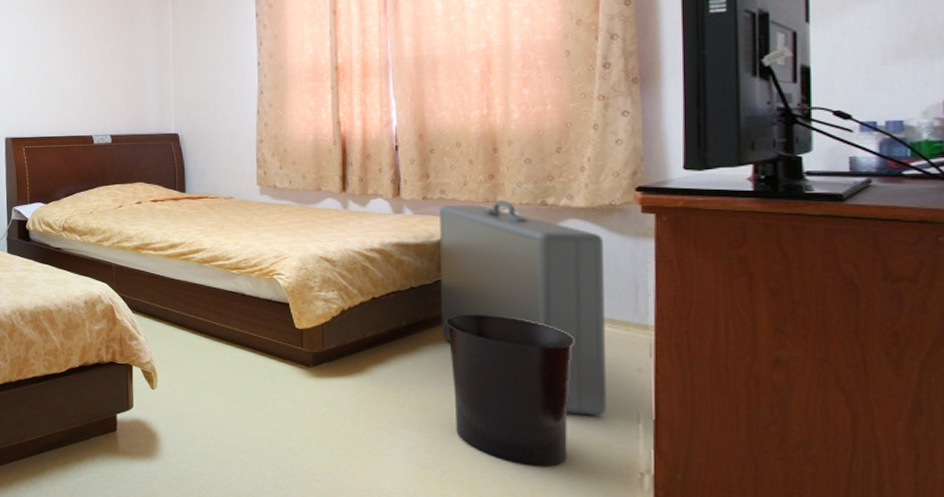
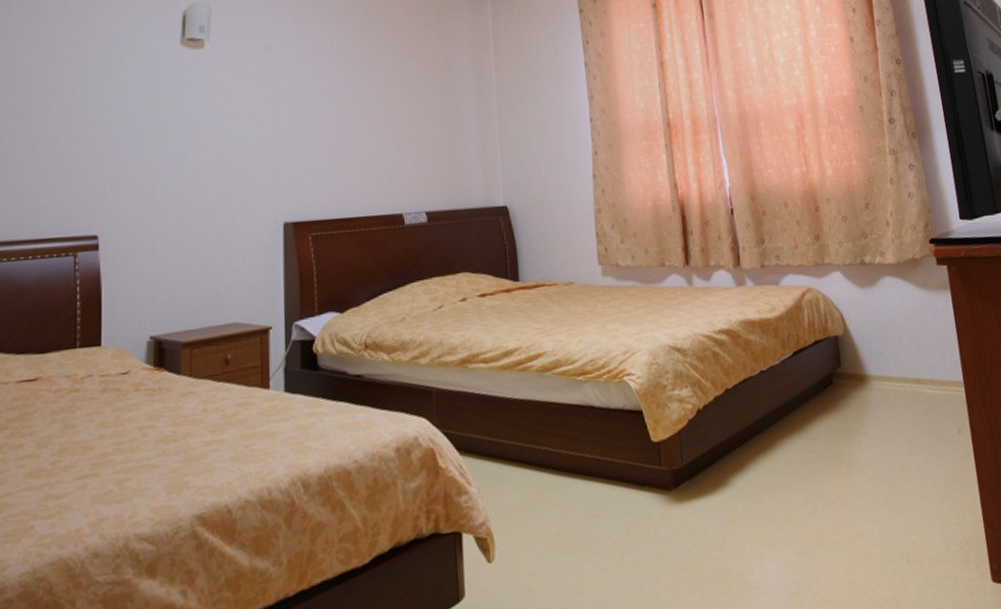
suitcase: present [439,200,607,416] -> none [777,262,942,493]
waste bin: present [445,314,575,466] -> none [796,391,918,565]

